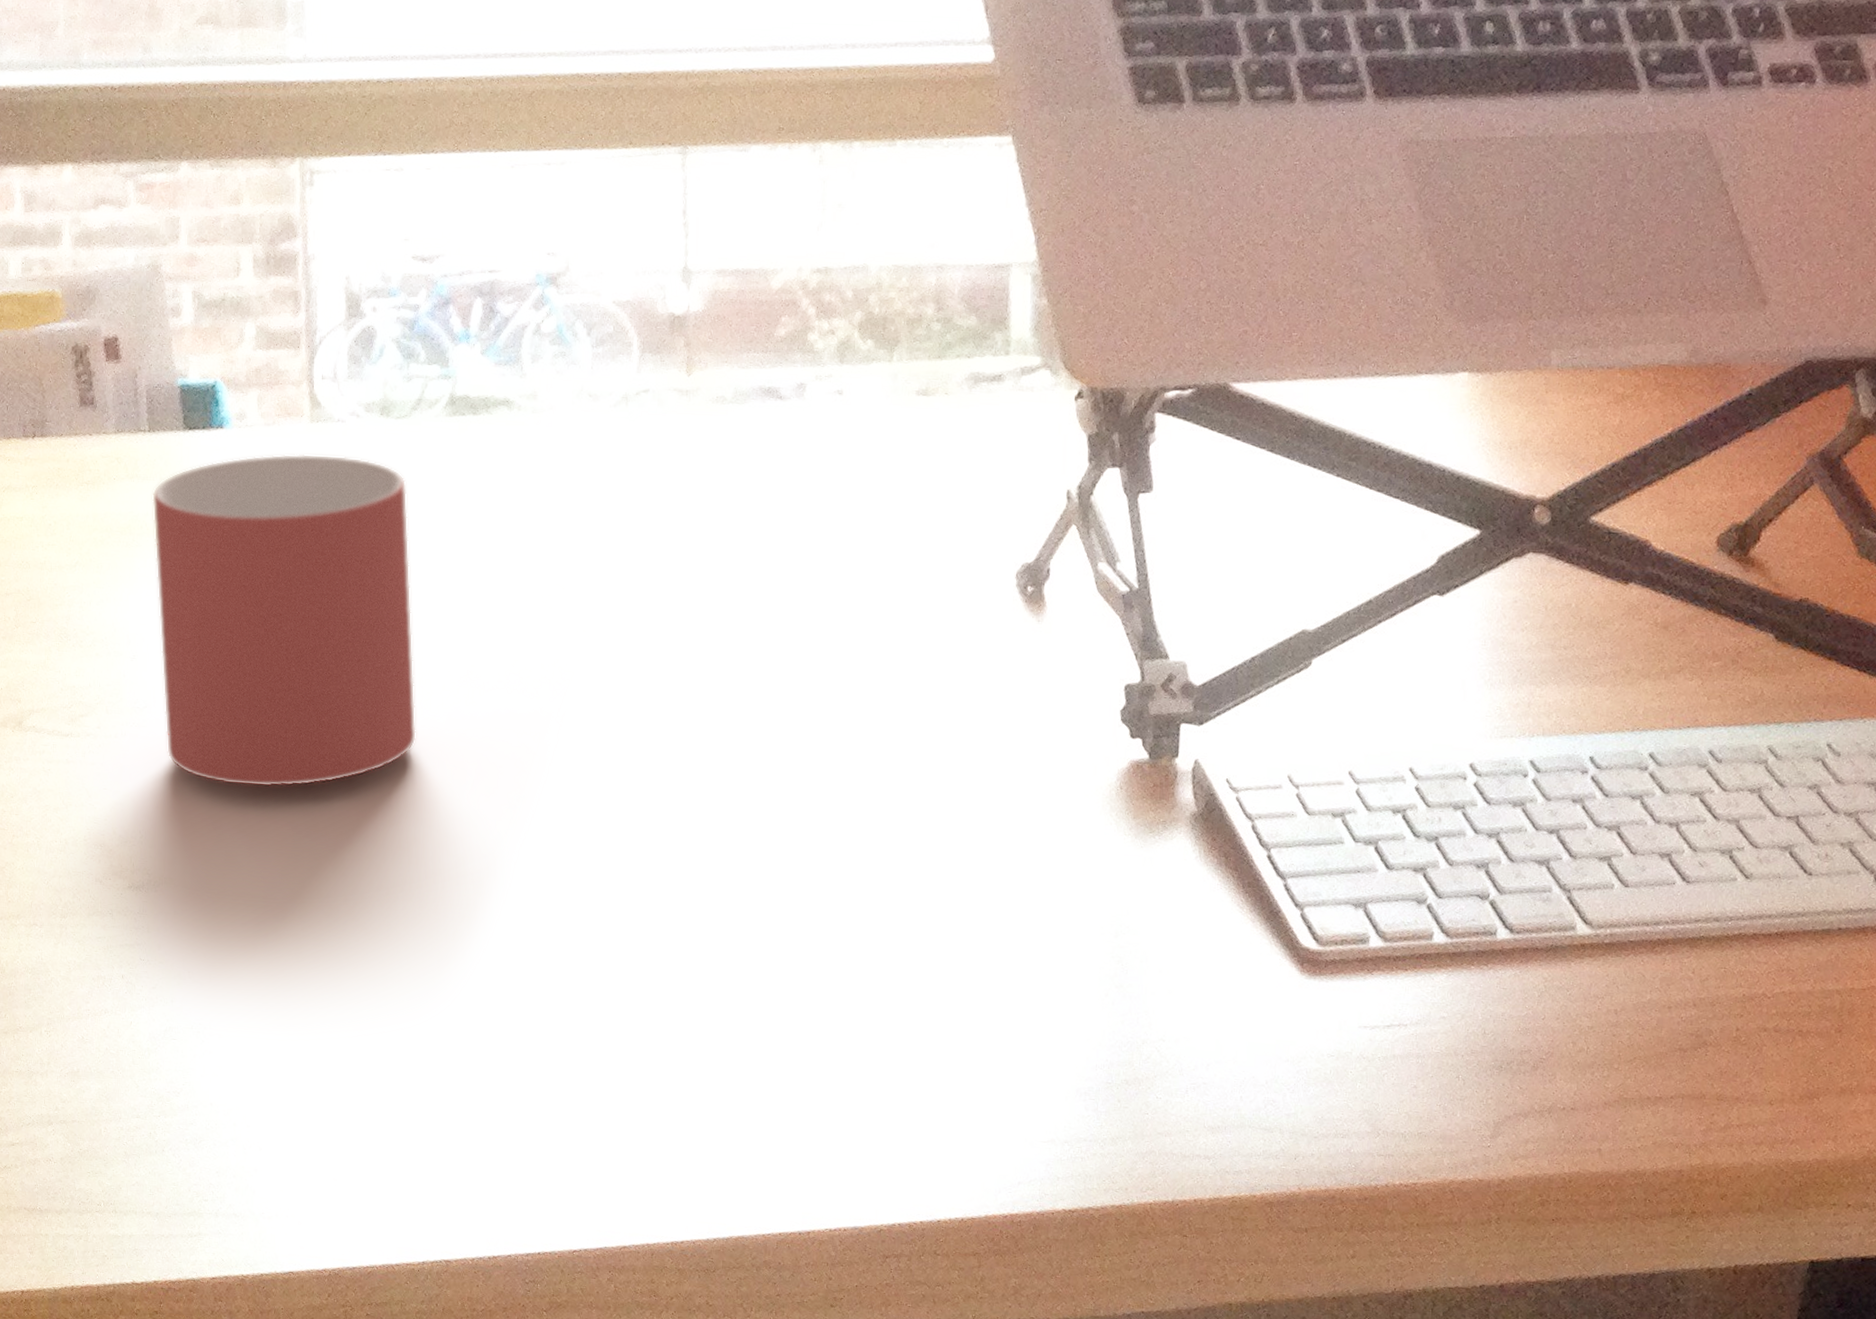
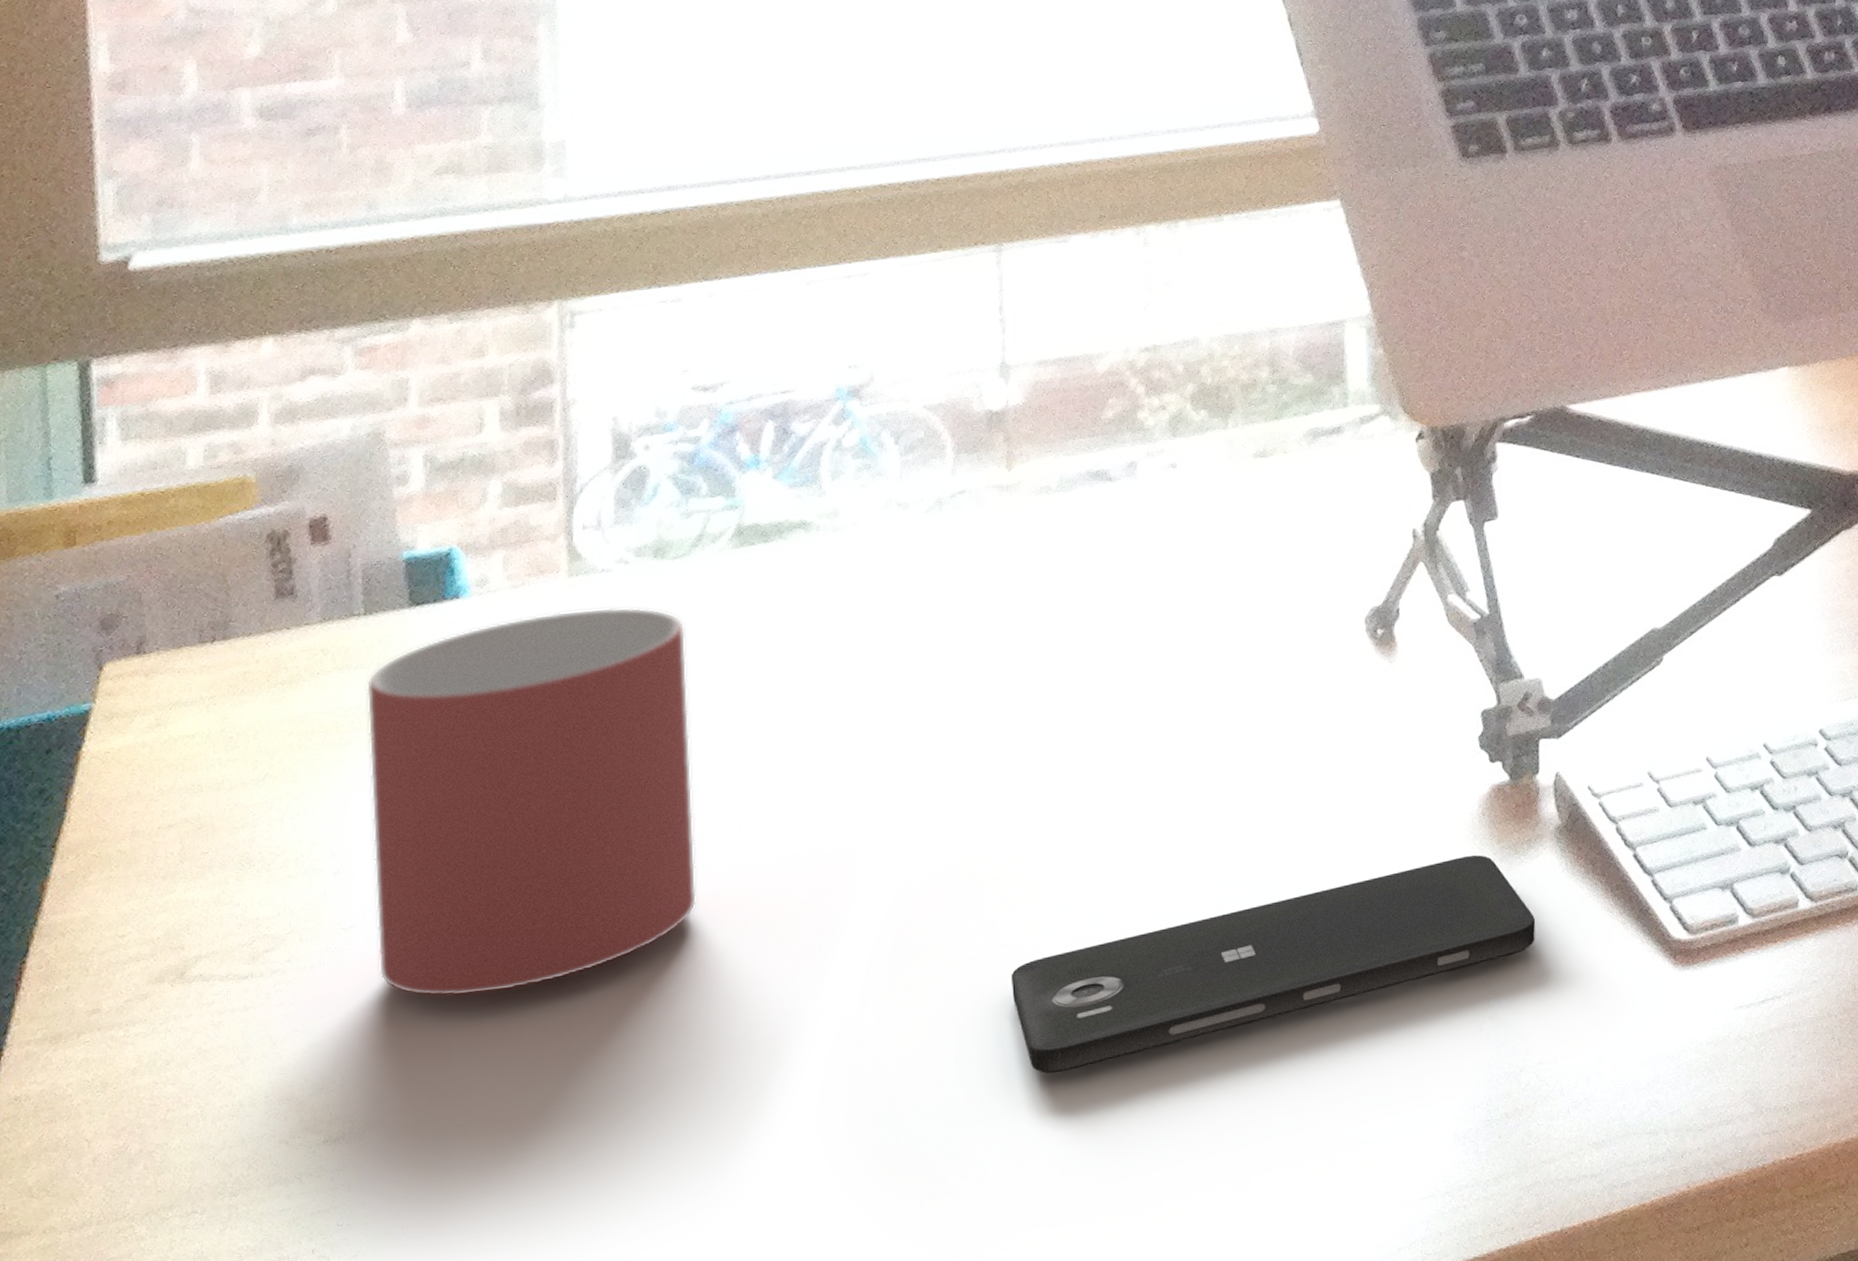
smartphone: none [680,825,1166,955] -> present [1011,855,1536,1073]

